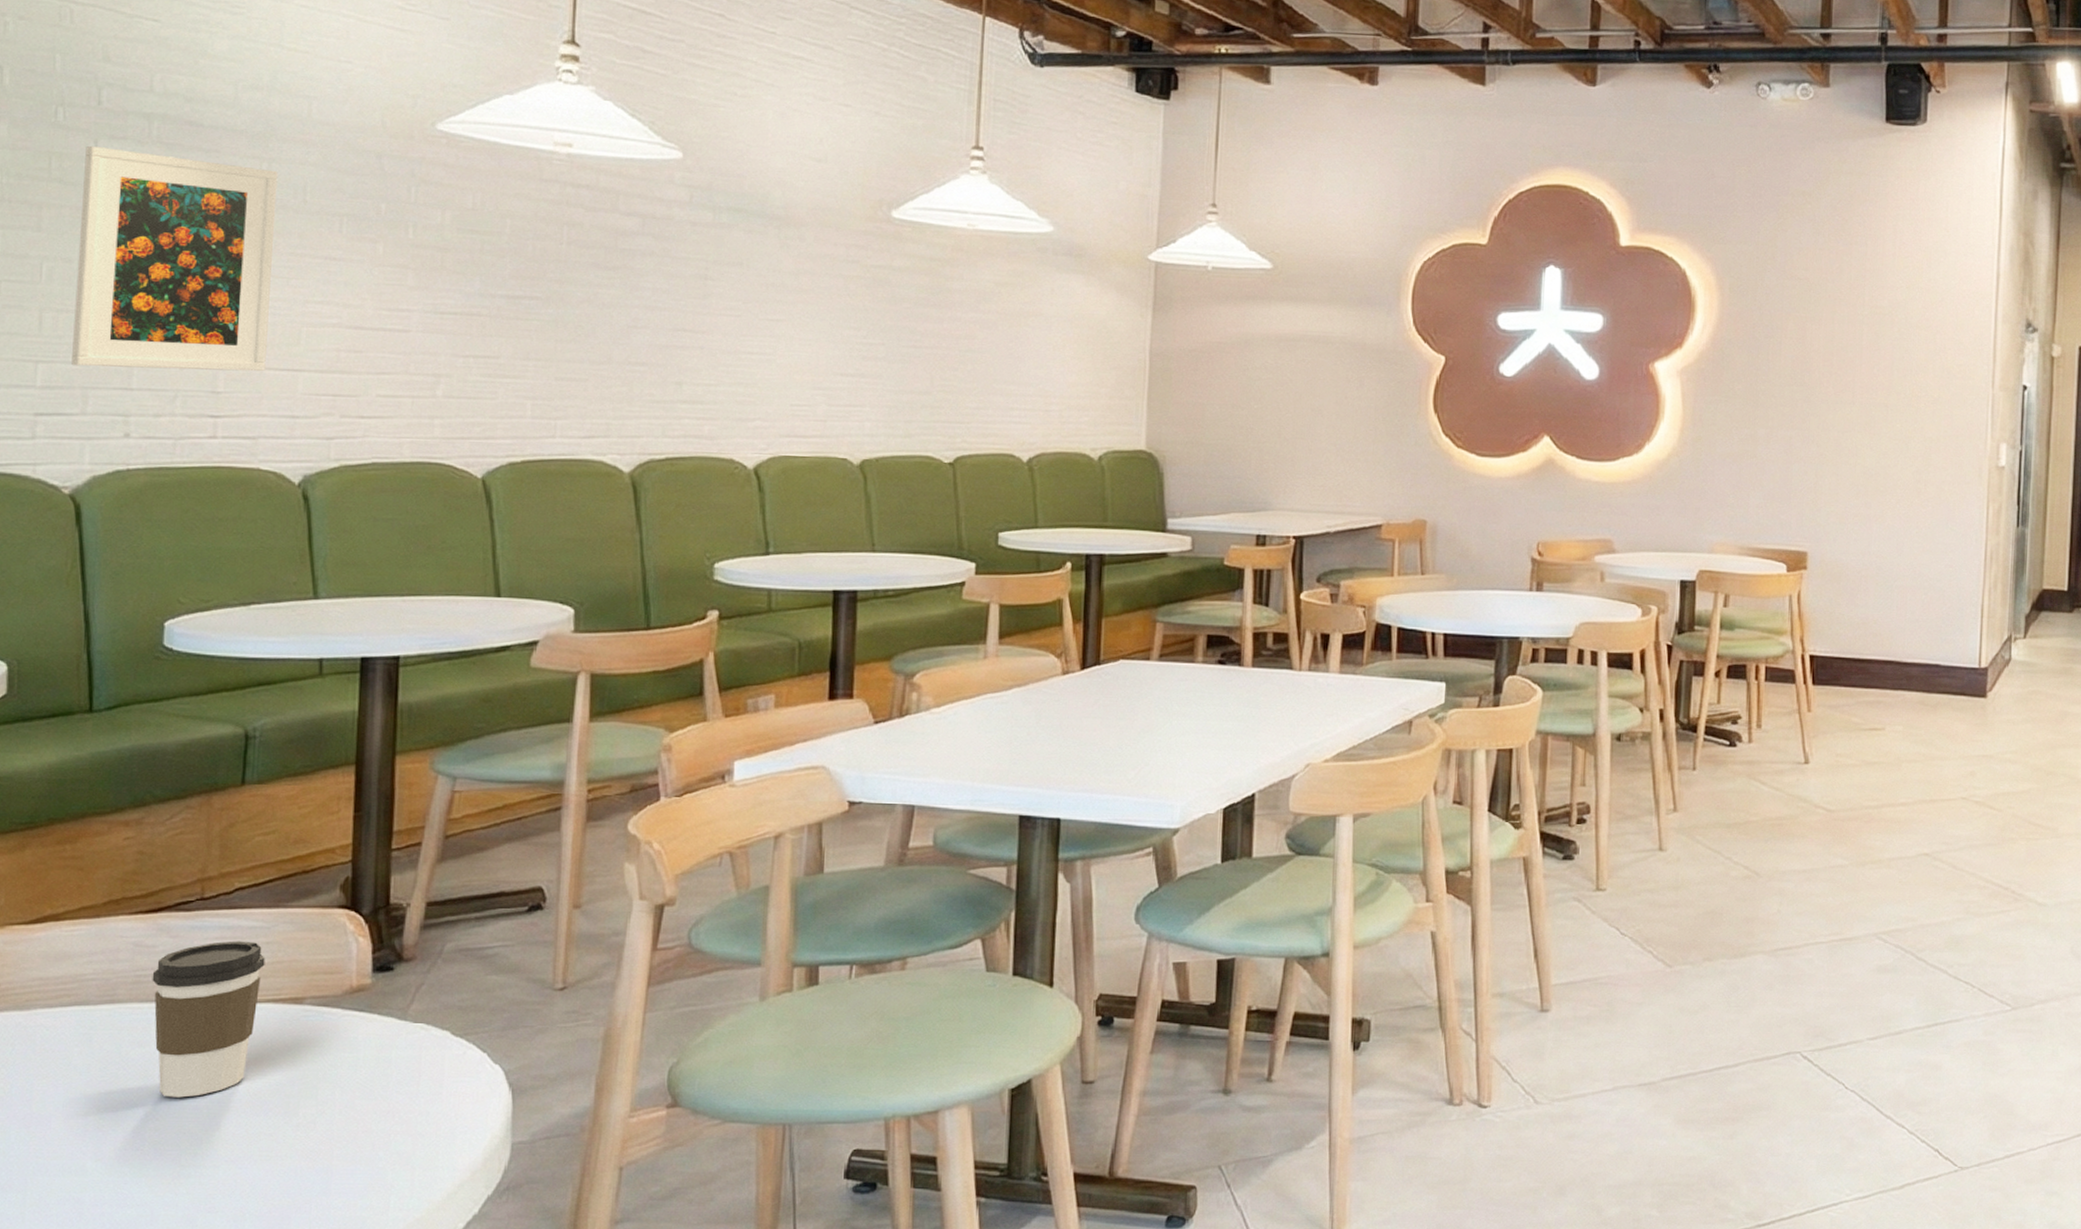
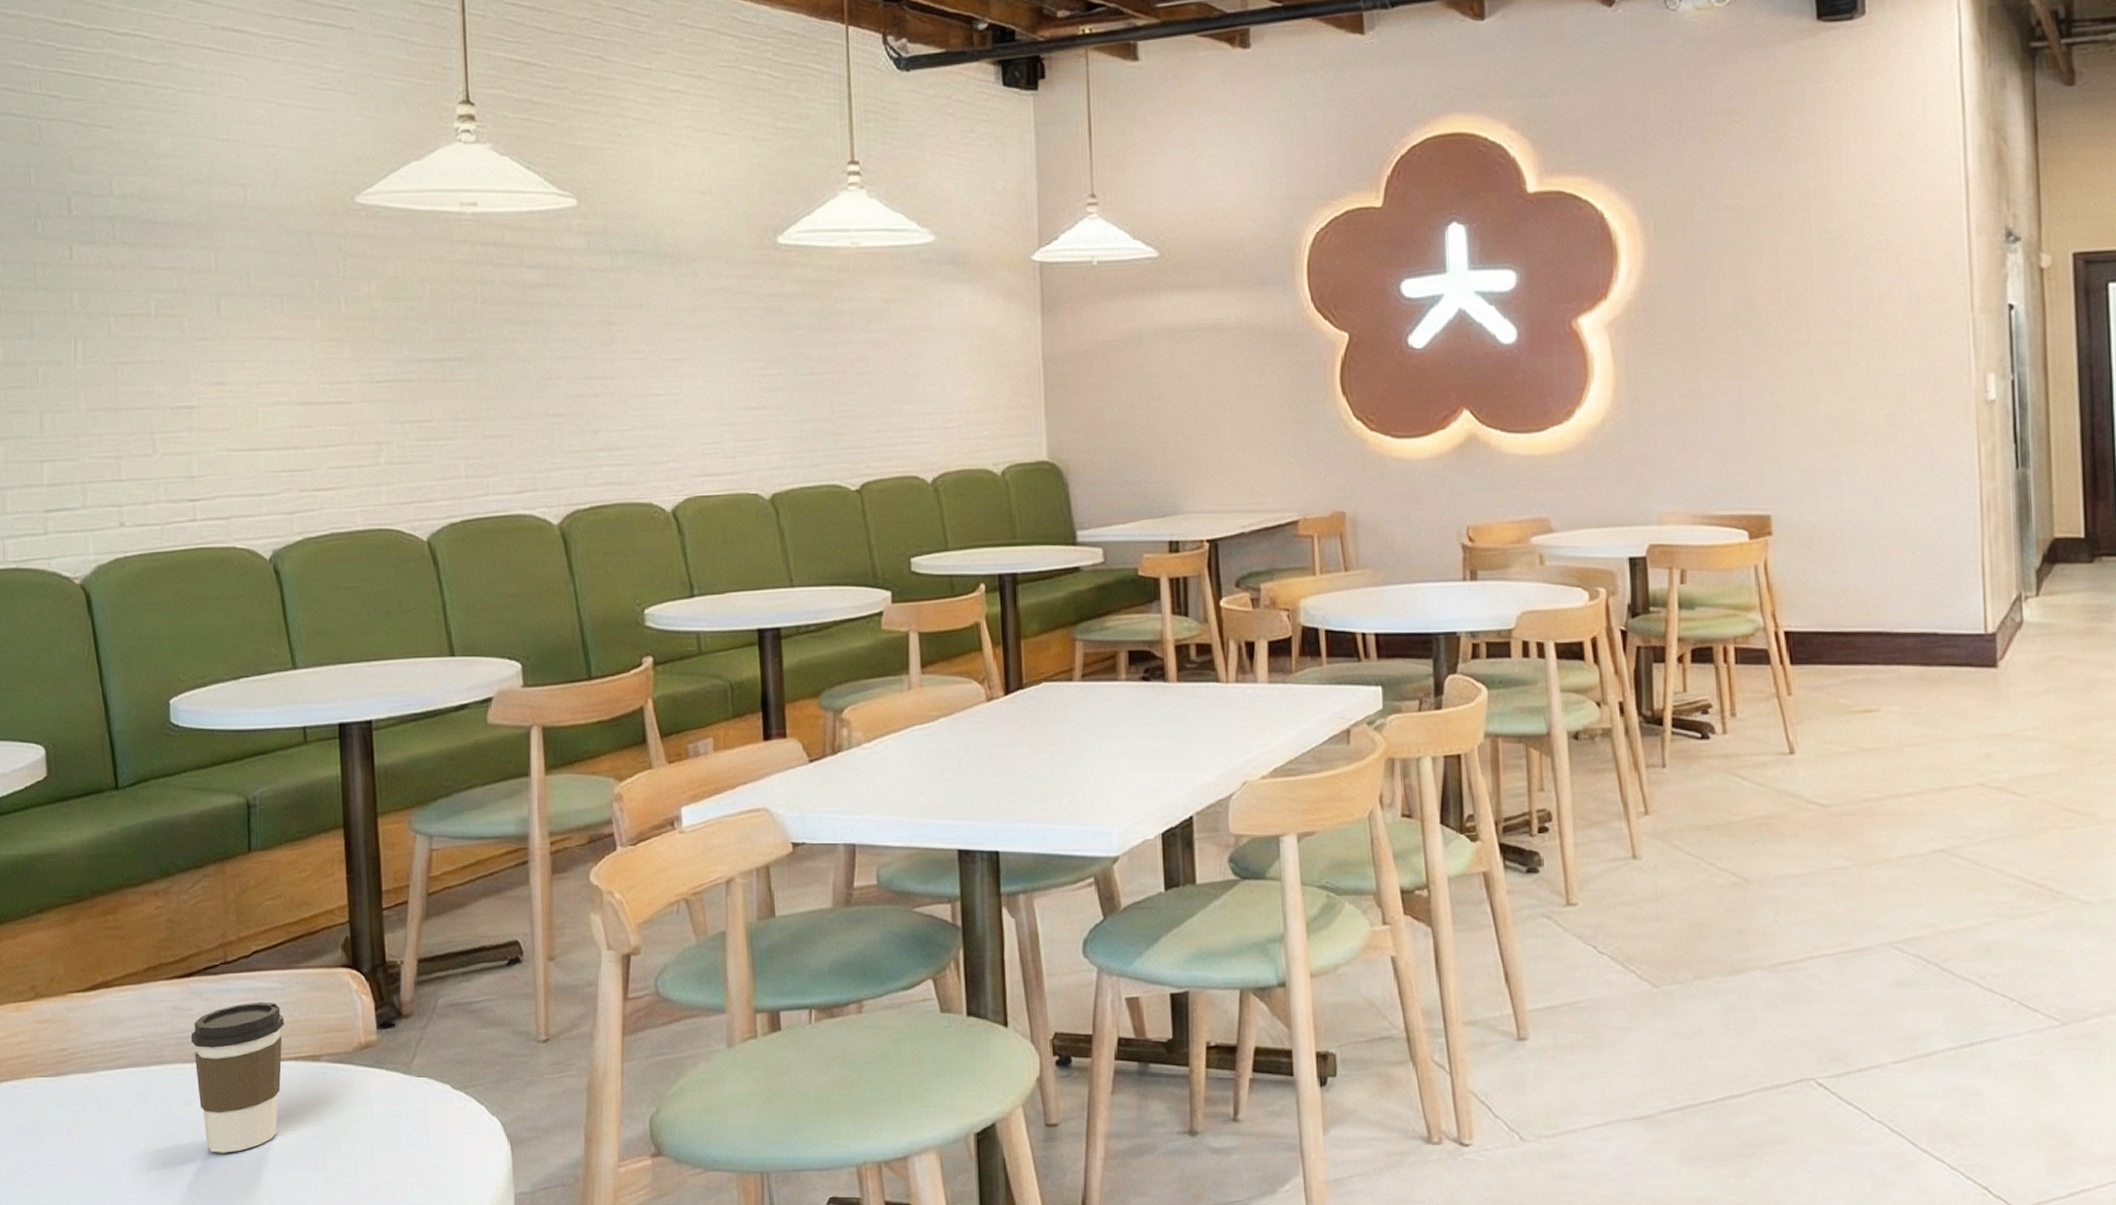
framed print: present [72,145,278,372] -> none [63,252,231,463]

